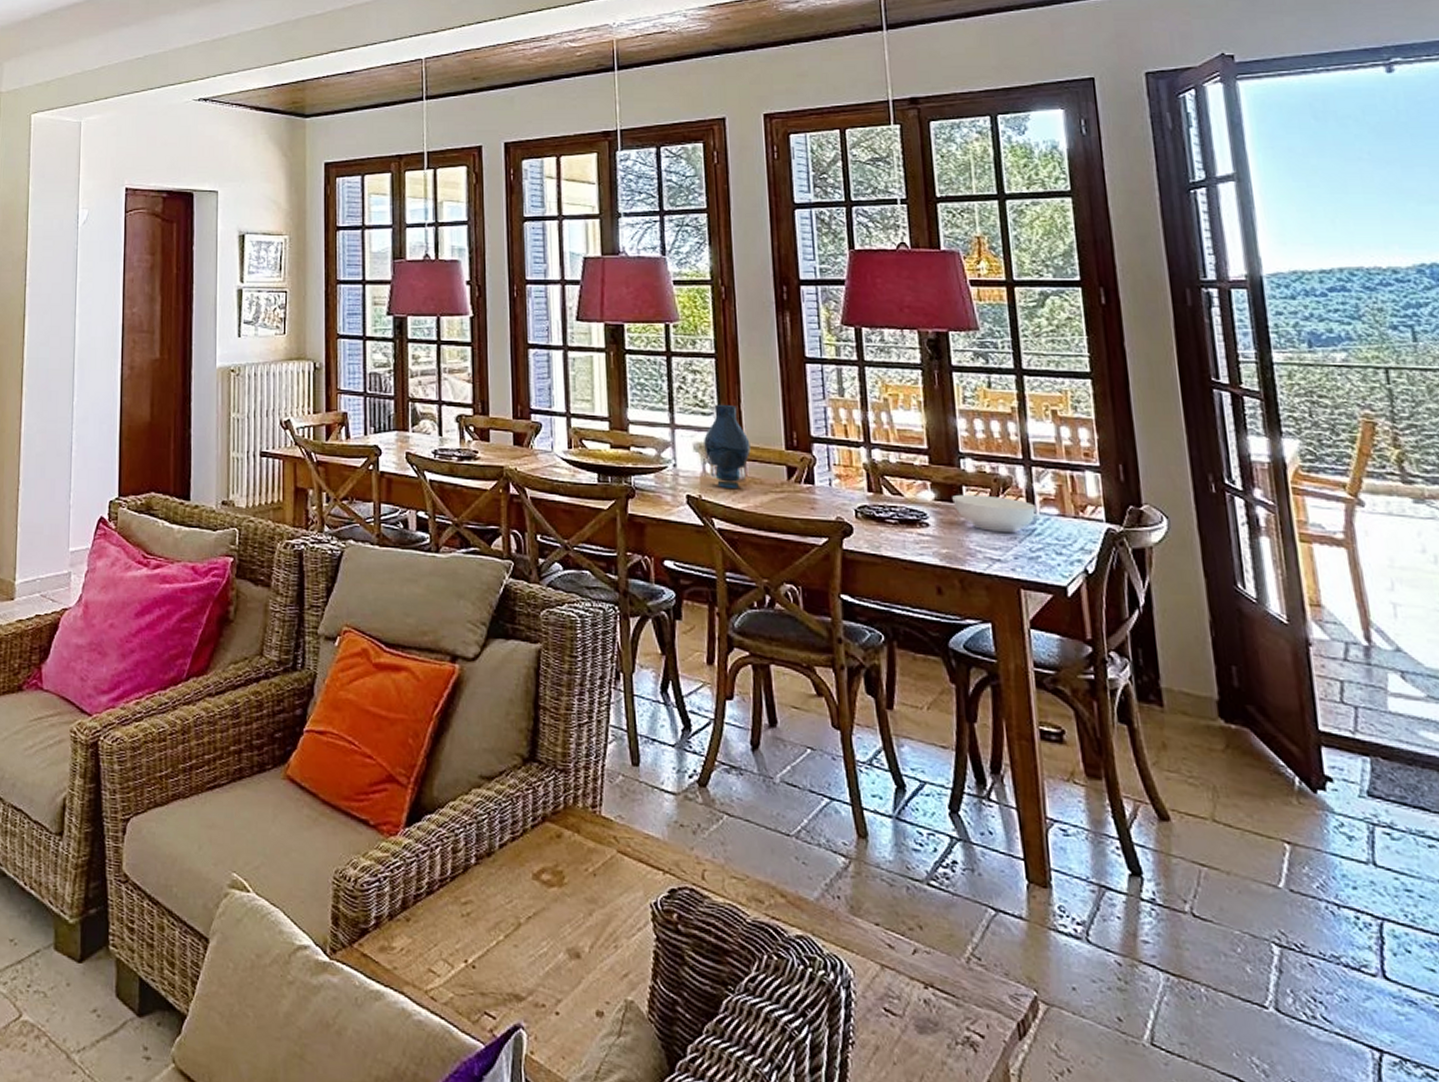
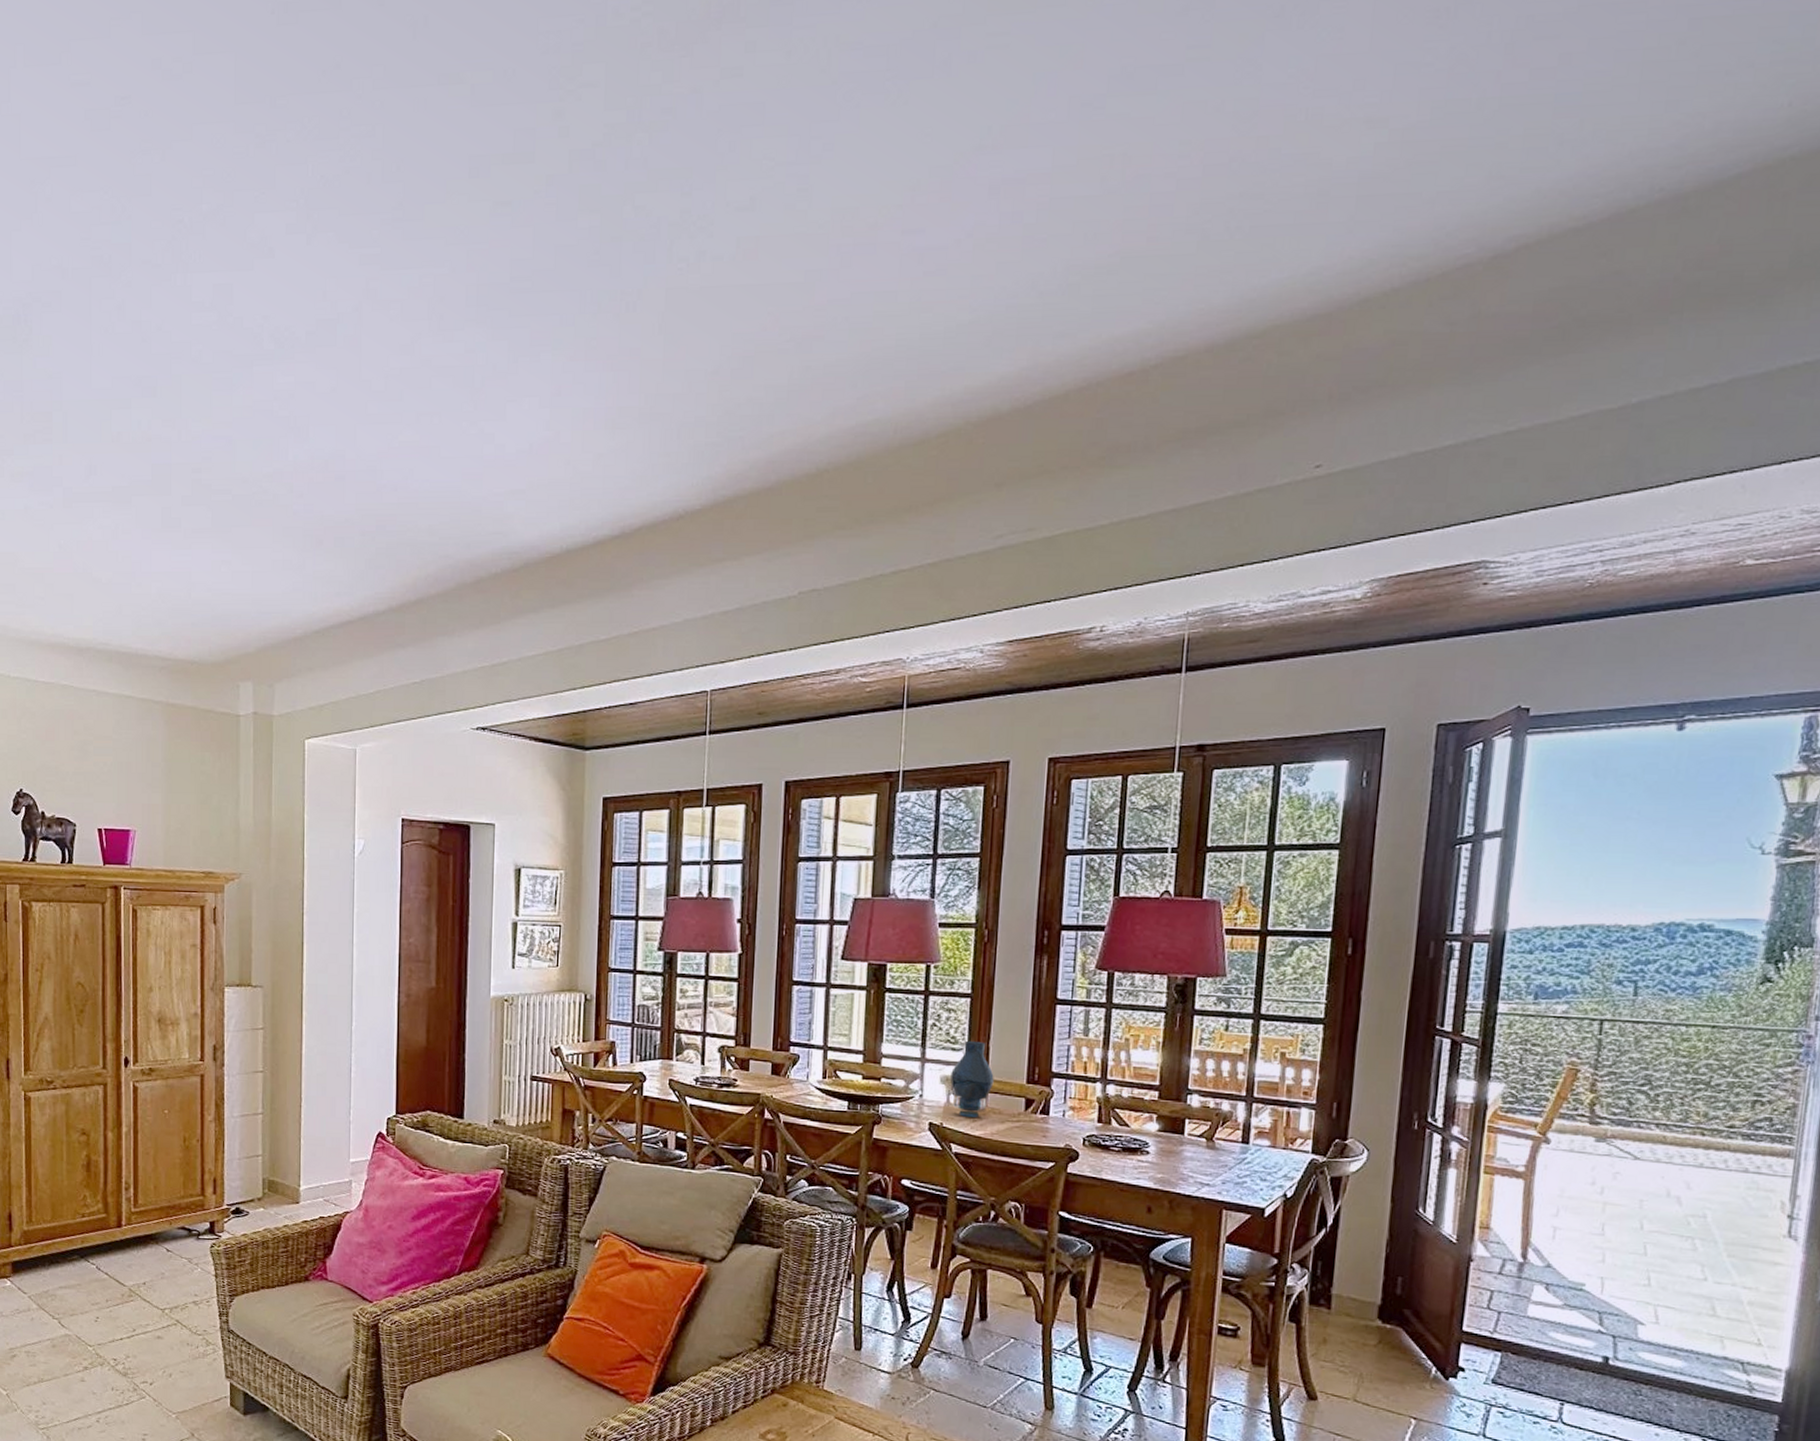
bowl: present [952,494,1037,534] -> none [1174,1126,1251,1162]

